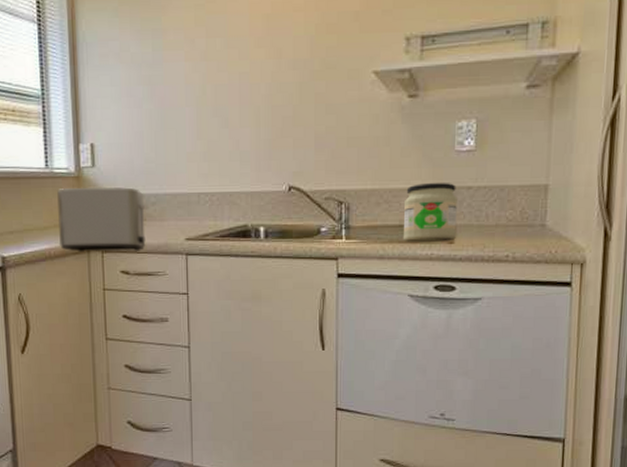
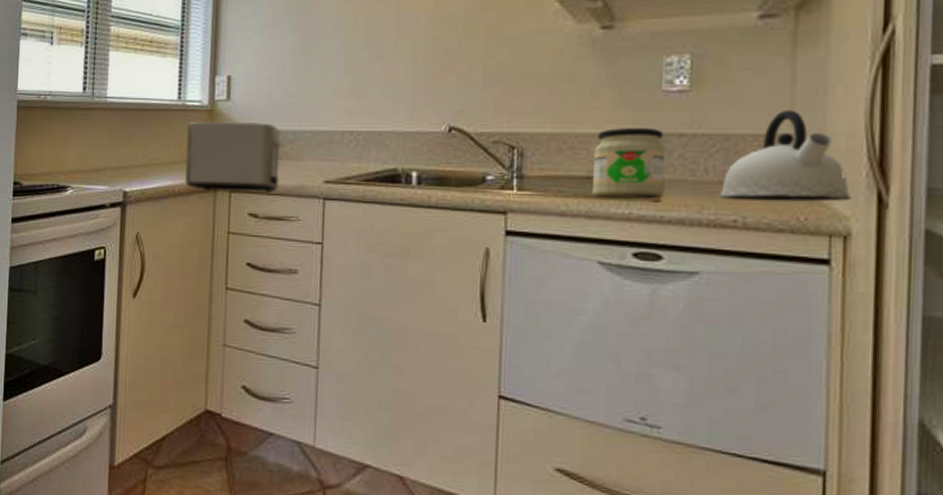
kettle: none [495,164,587,239] -> present [717,109,852,202]

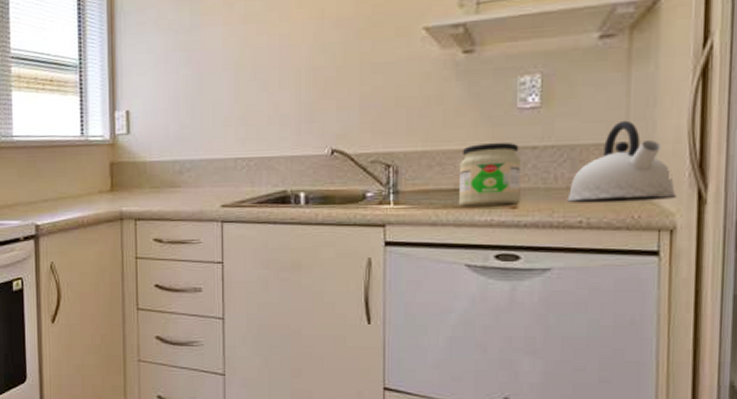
toaster: present [184,122,284,194] -> none [92,153,182,220]

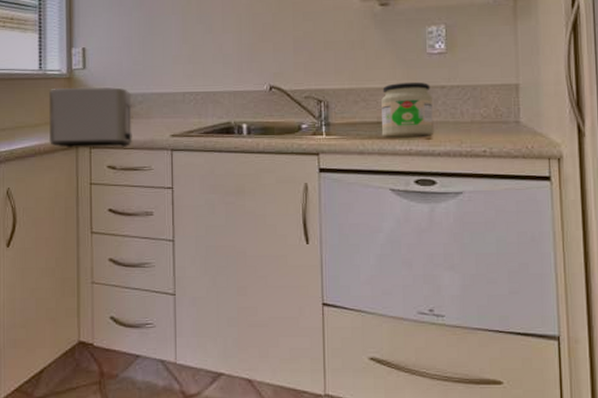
toaster: none [92,153,182,220] -> present [48,87,134,148]
kettle: present [565,120,677,203] -> none [471,65,561,135]

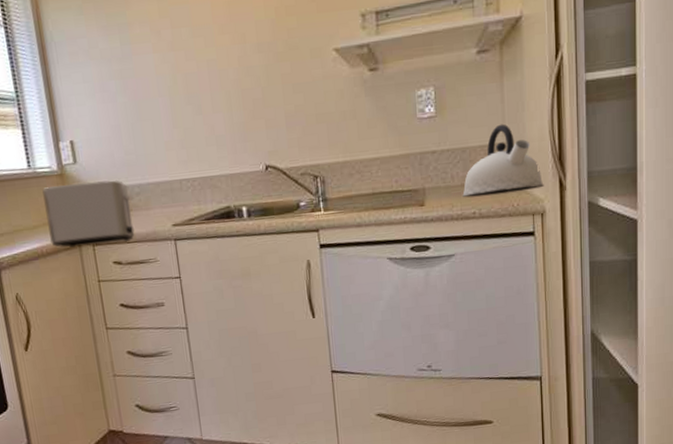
jar: present [380,81,433,139] -> none [374,149,426,209]
kettle: none [471,65,561,135] -> present [461,123,544,198]

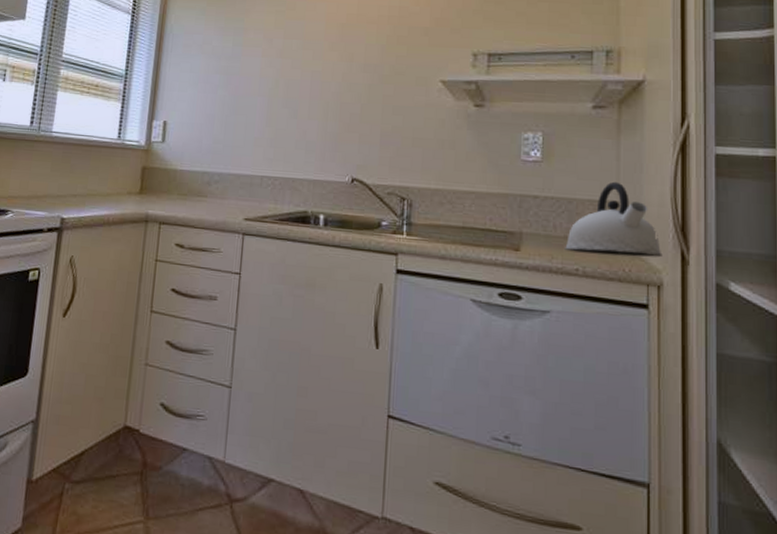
toaster: present [42,180,135,248] -> none [118,159,210,227]

